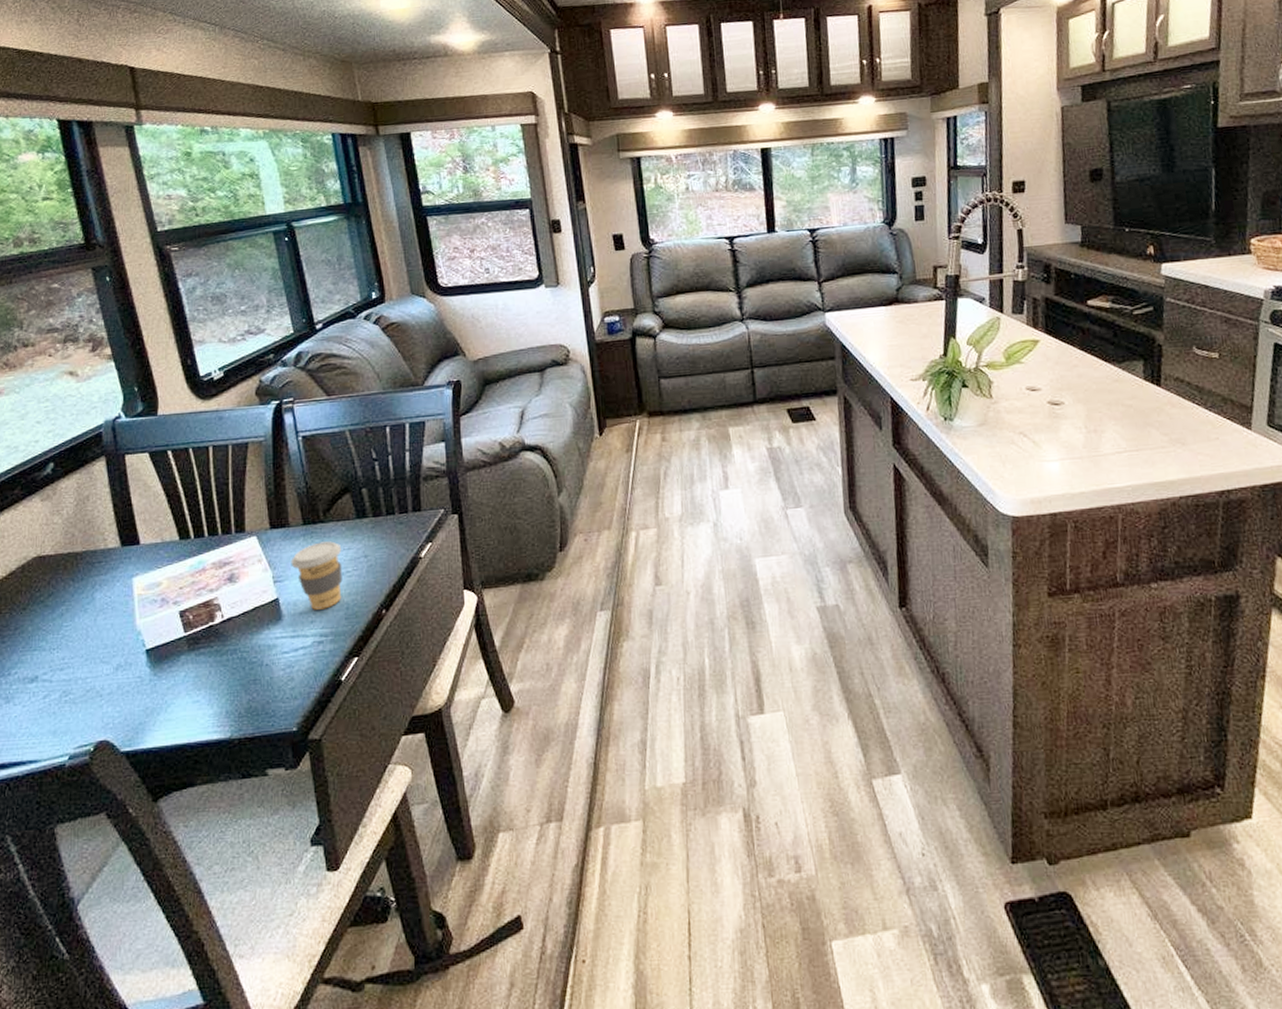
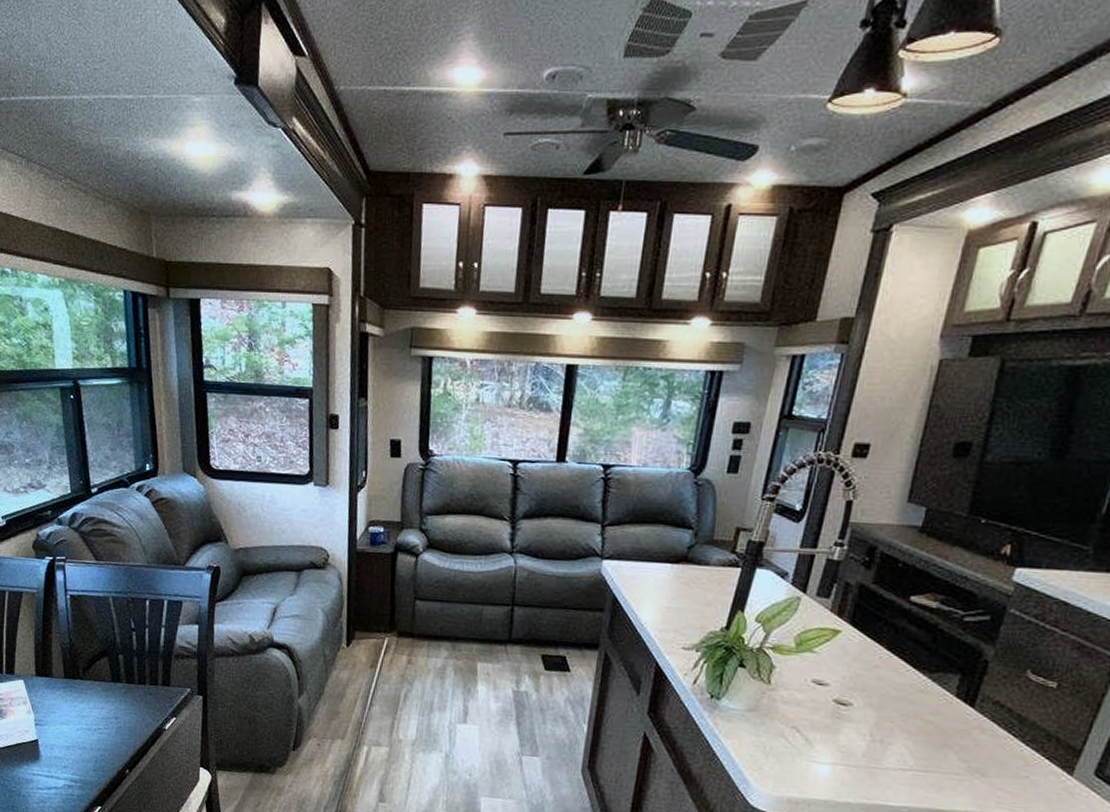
coffee cup: present [291,541,343,610] -> none [51,696,96,758]

